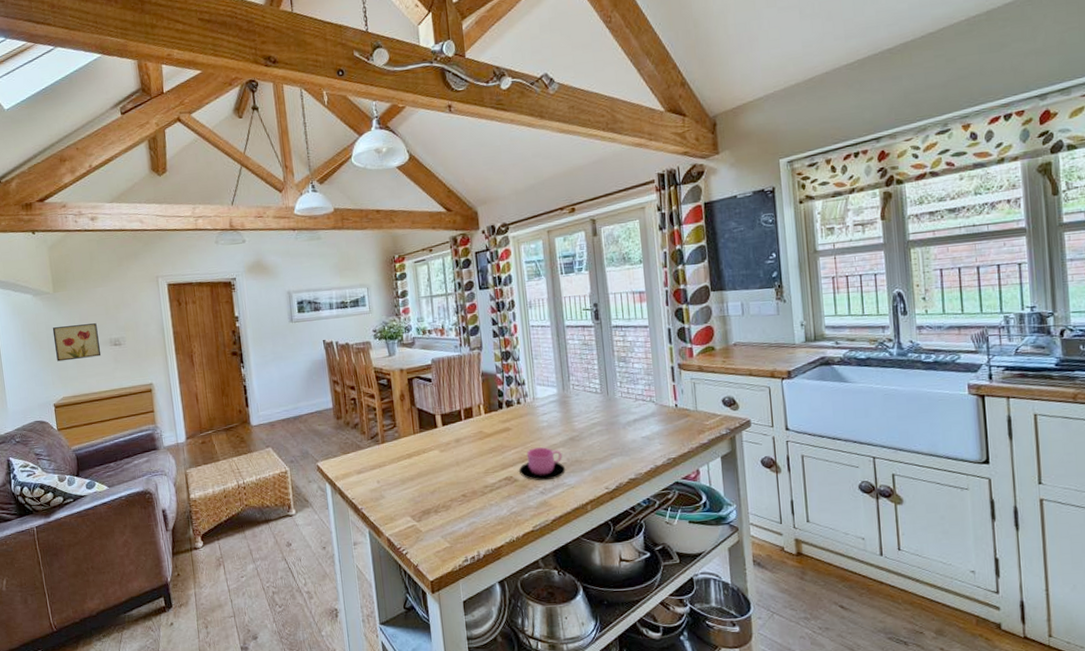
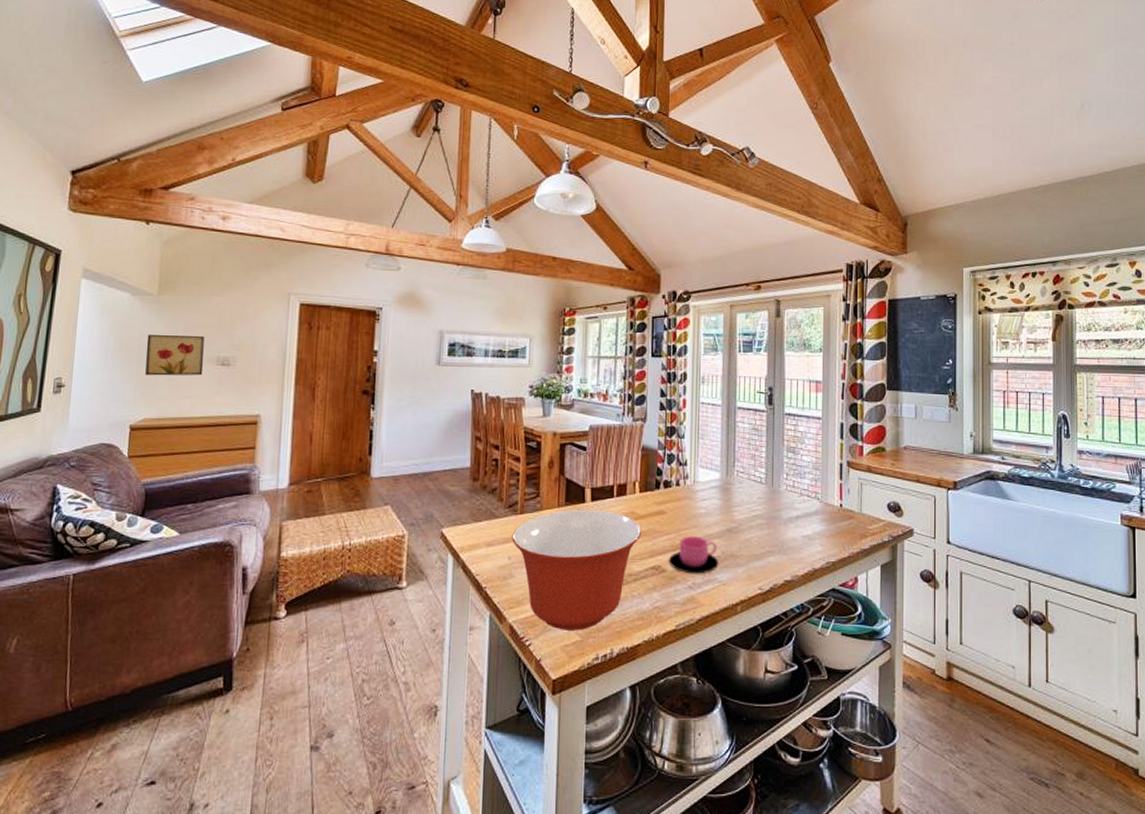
mixing bowl: none [377,433,492,539] -> present [512,509,642,631]

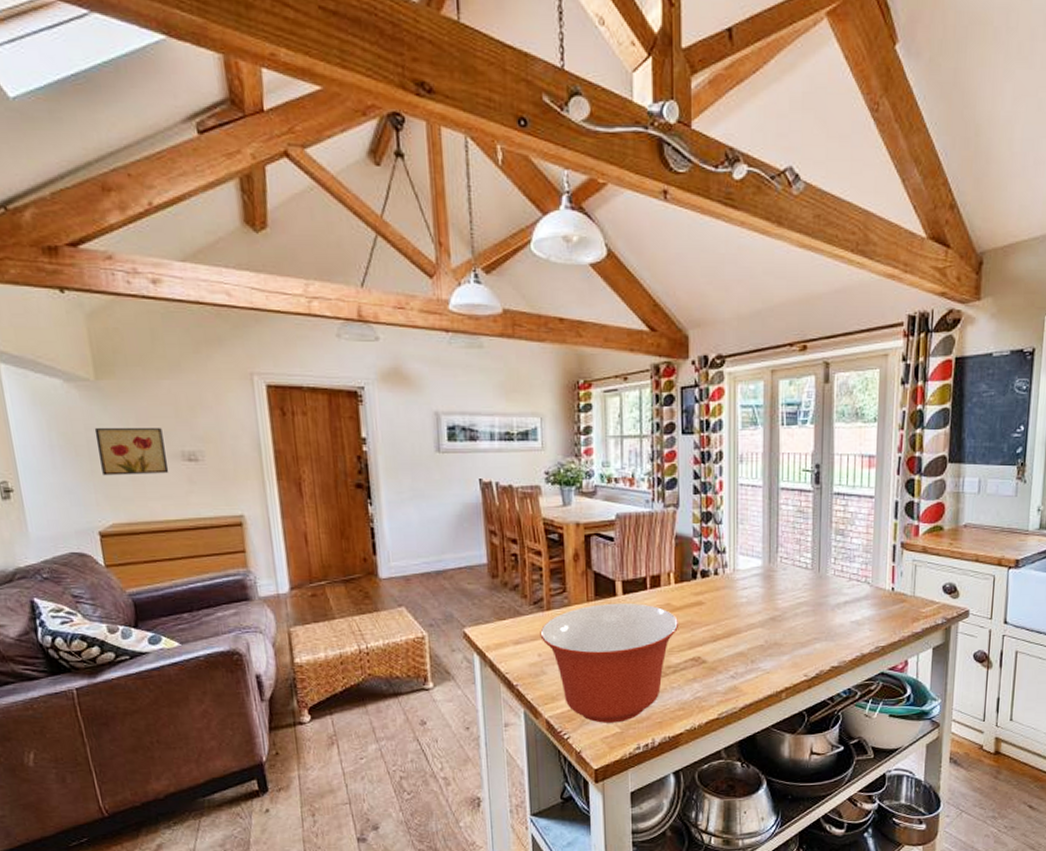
cup: present [669,536,719,574] -> none [709,626,763,664]

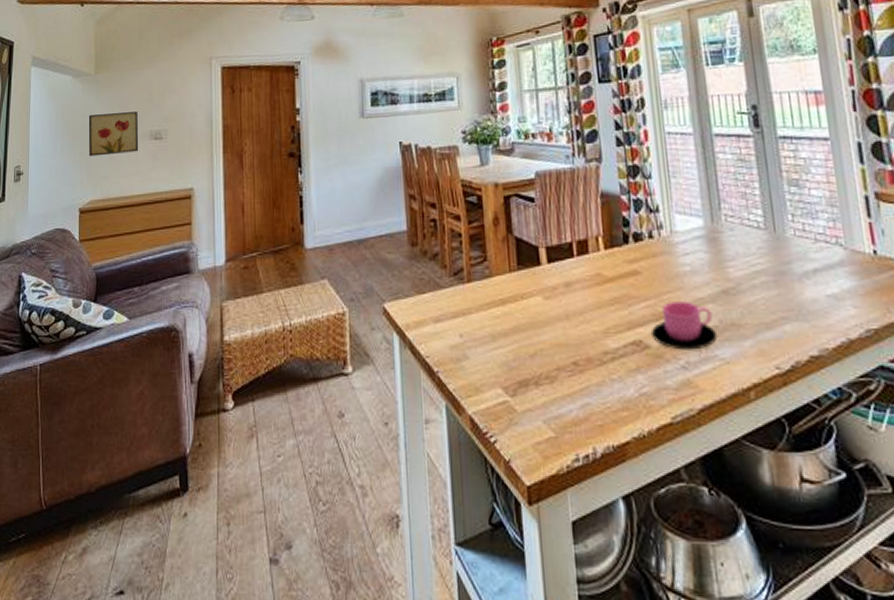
mixing bowl: present [540,602,679,723] -> none [461,273,614,424]
cup: none [709,626,763,664] -> present [652,301,718,350]

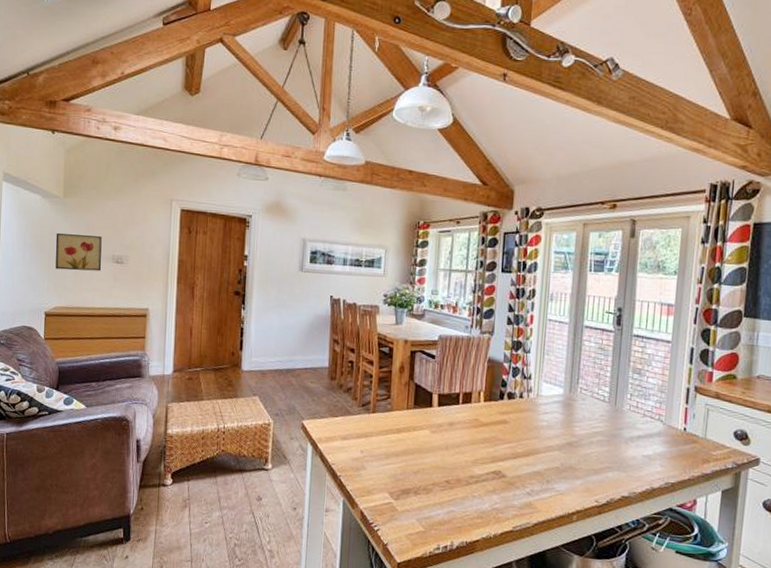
cup: present [652,301,718,350] -> none [509,446,558,483]

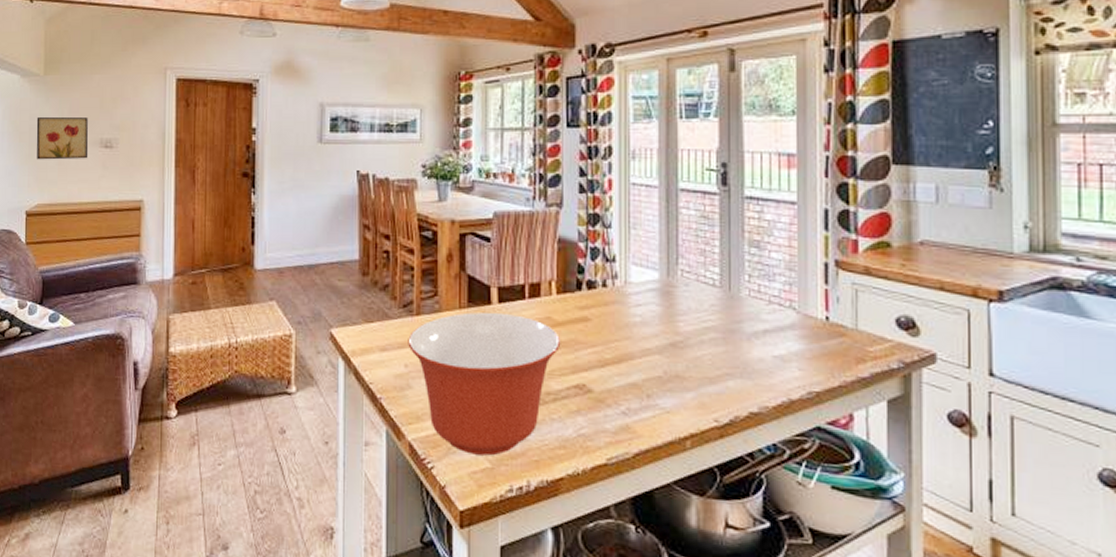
mixing bowl: none [364,412,485,522] -> present [408,312,561,456]

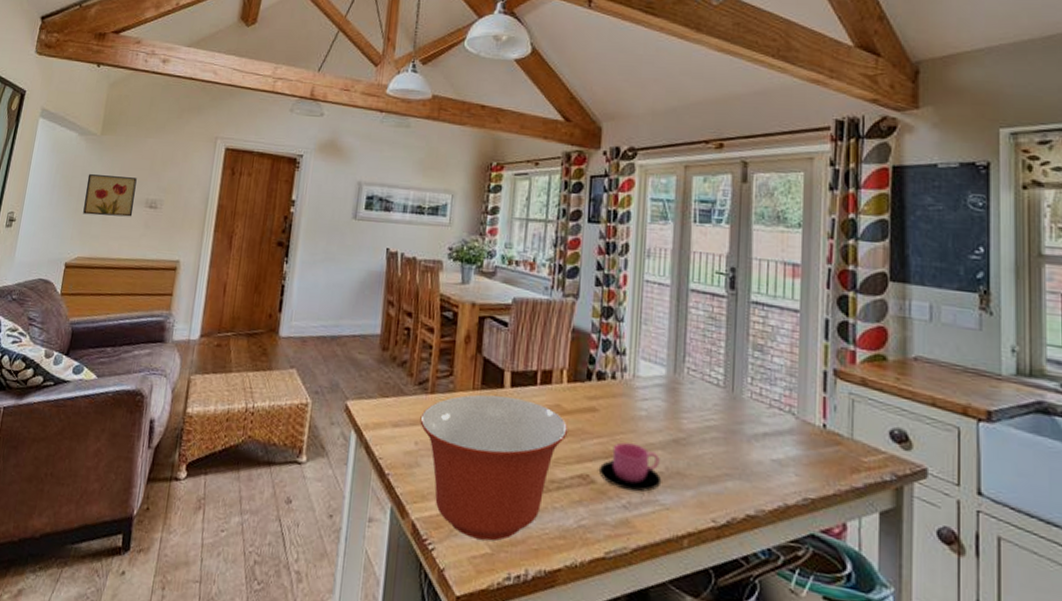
cup: none [596,350,661,398] -> present [599,442,662,492]

